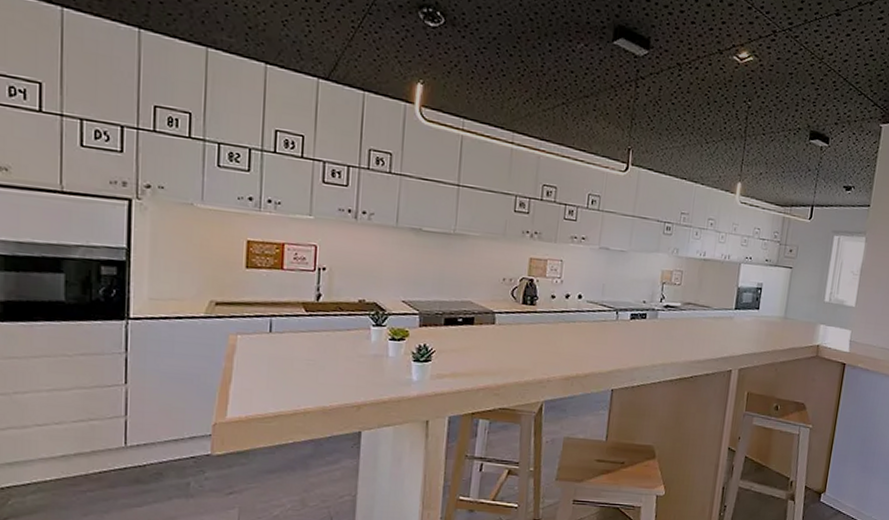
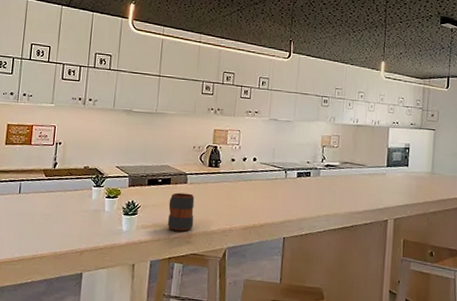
mug: none [471,335,505,382] -> present [168,192,195,232]

